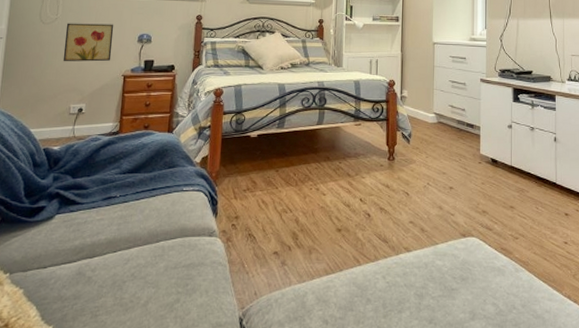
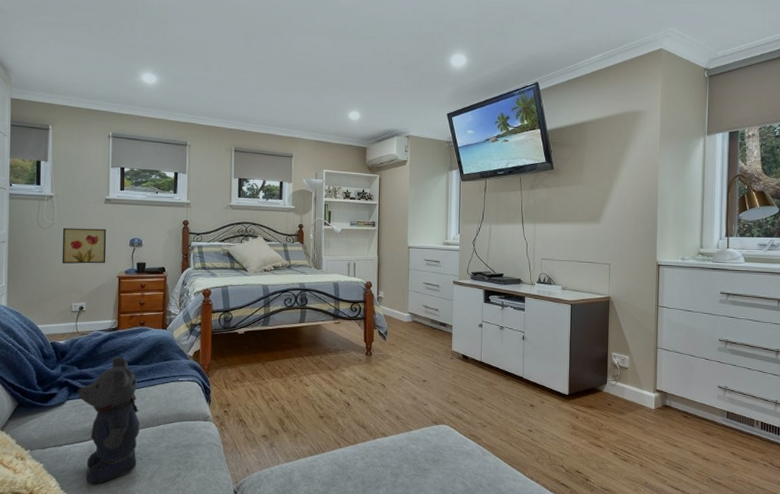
bear: none [68,163,143,314] -> present [77,356,147,485]

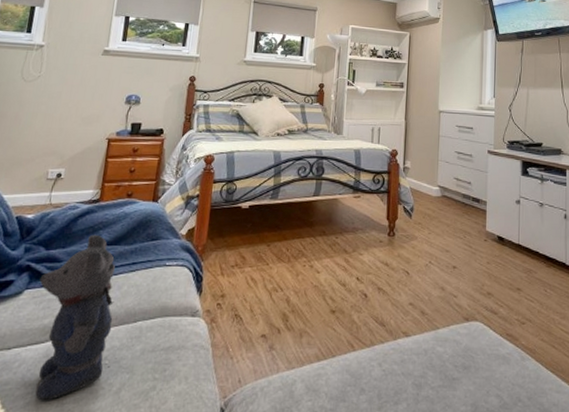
wall art: present [62,228,107,264] -> none [43,81,101,124]

